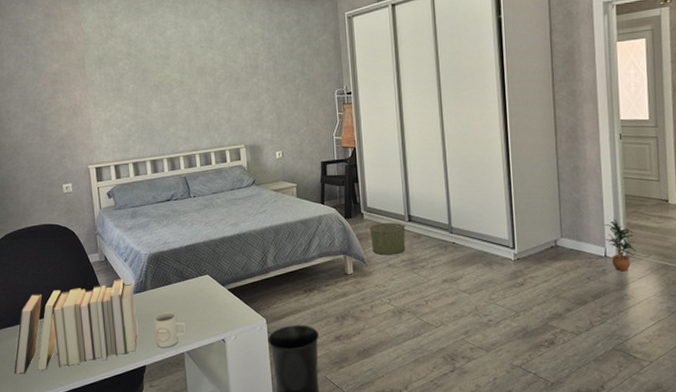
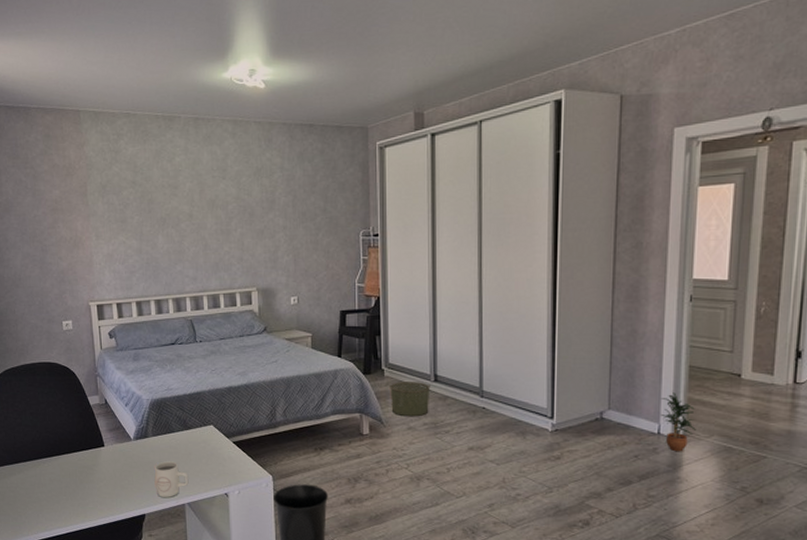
books: present [14,278,137,374] -> none [12,423,137,513]

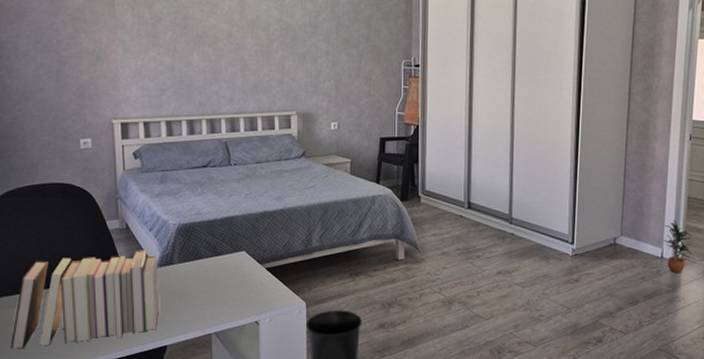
books: none [12,423,137,513] -> present [10,249,159,349]
mug: present [154,461,189,497] -> none [179,289,217,327]
basket: present [388,382,431,417] -> none [424,208,464,243]

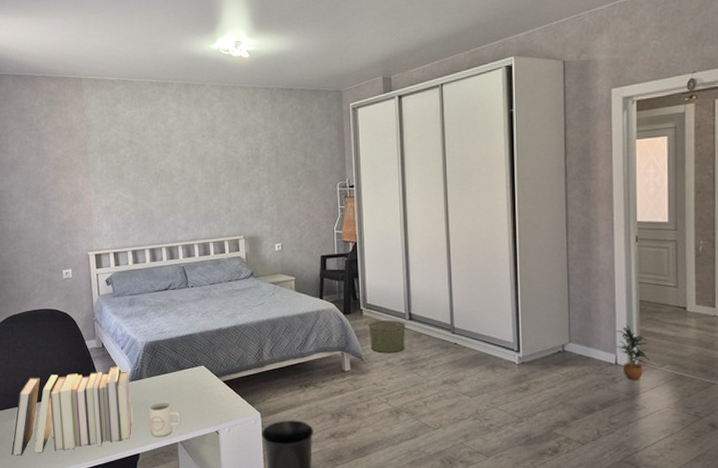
mug: none [179,289,217,327] -> present [148,401,181,436]
basket: none [424,208,464,243] -> present [367,320,406,354]

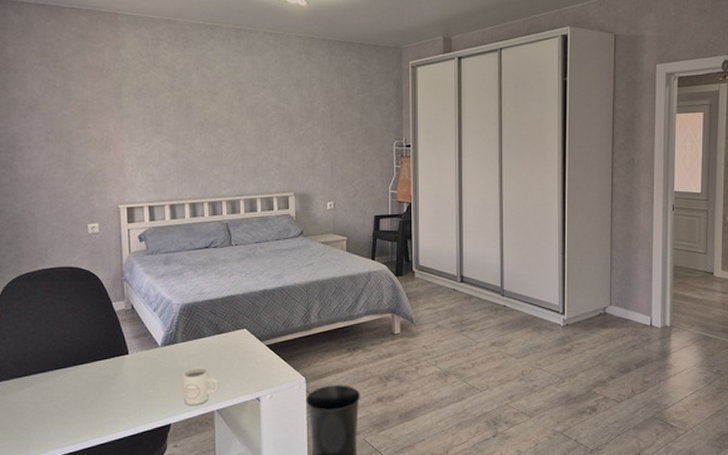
books: present [11,365,132,456] -> none [19,329,163,431]
basket: present [367,320,406,354] -> none [419,282,457,316]
potted plant: present [615,325,650,381] -> none [651,289,680,342]

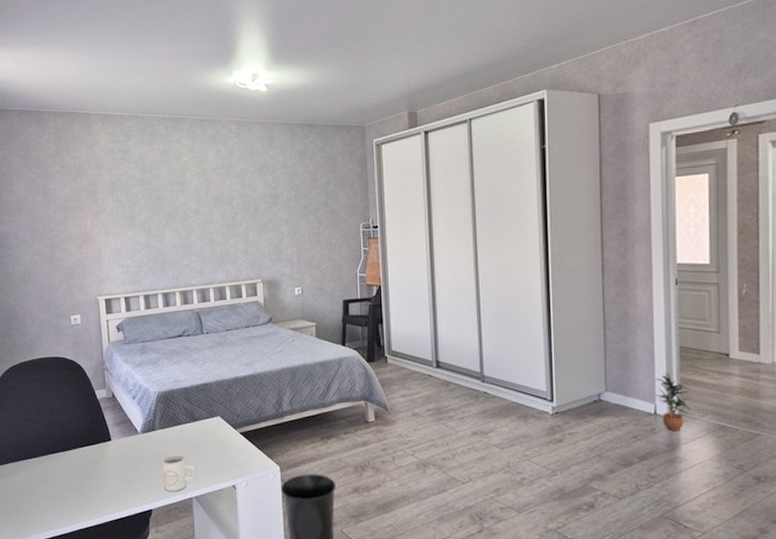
potted plant: none [651,289,680,342] -> present [654,373,690,432]

